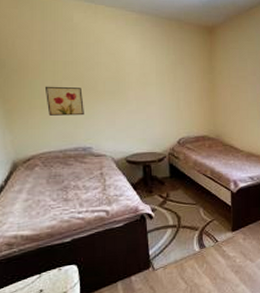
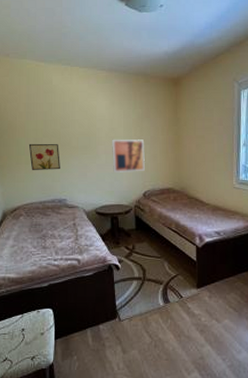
wall art: none [143,84,180,119] -> present [112,139,146,172]

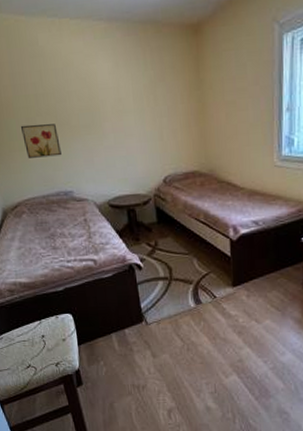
wall art: present [112,139,146,172] -> none [120,111,164,155]

